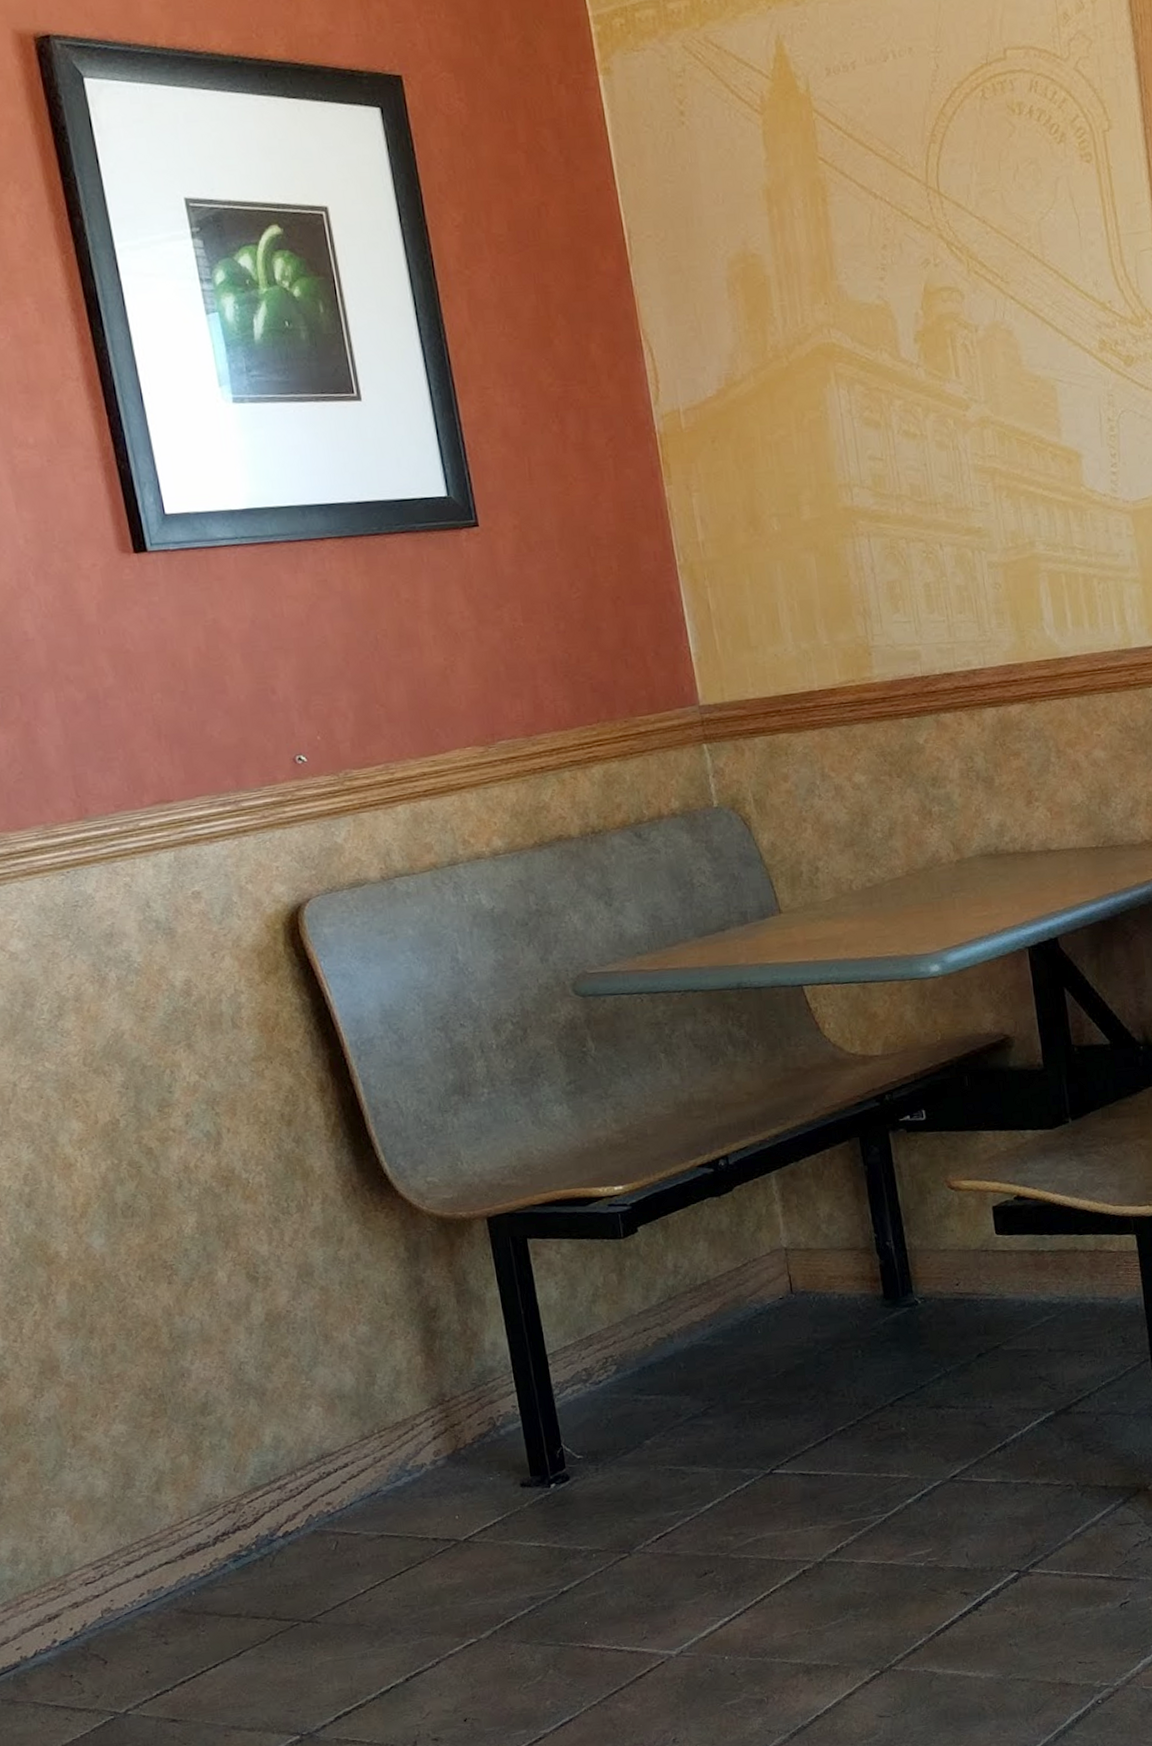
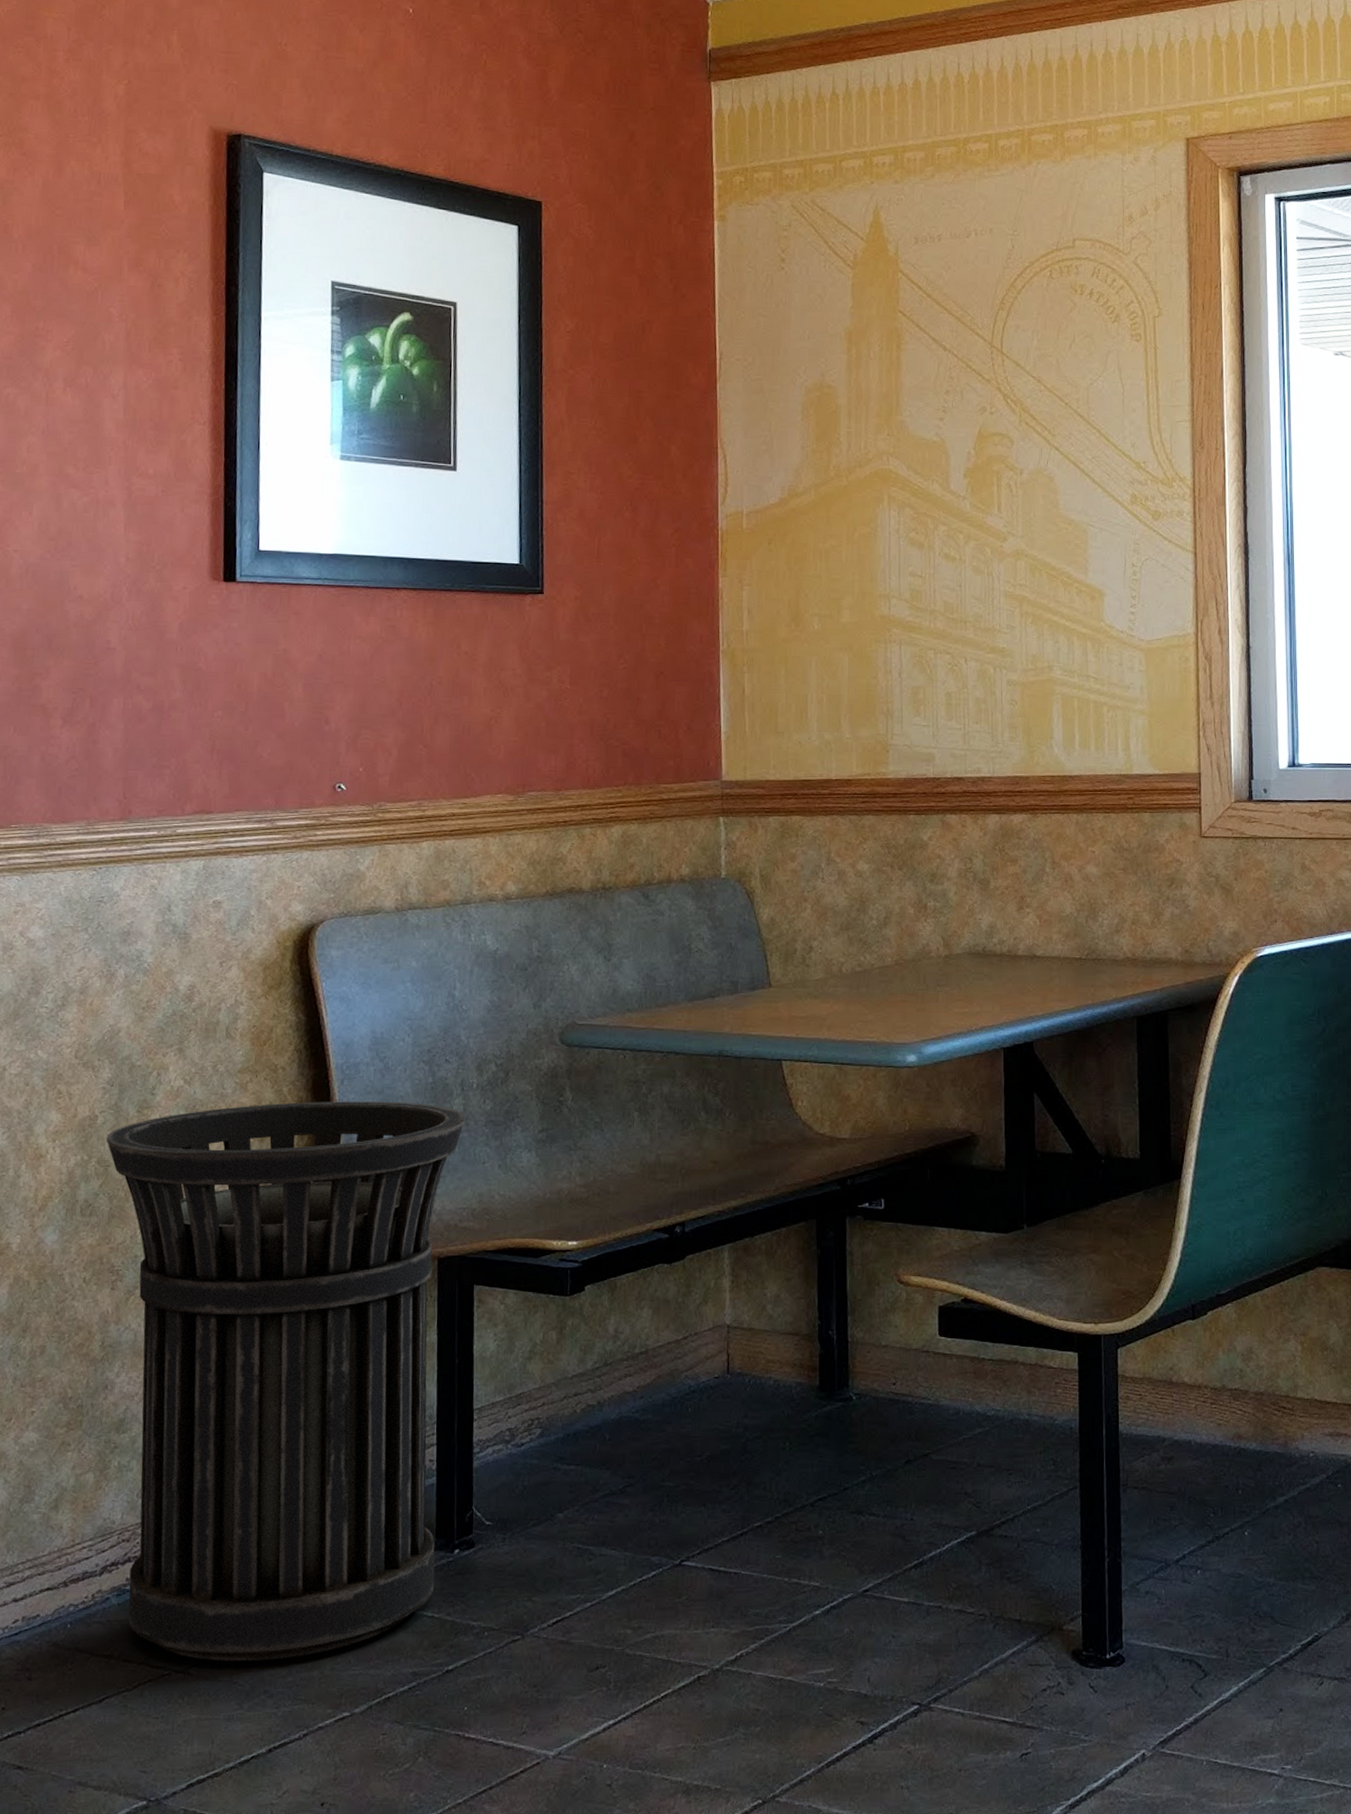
trash can: none [132,1070,537,1609] -> present [106,1101,466,1661]

